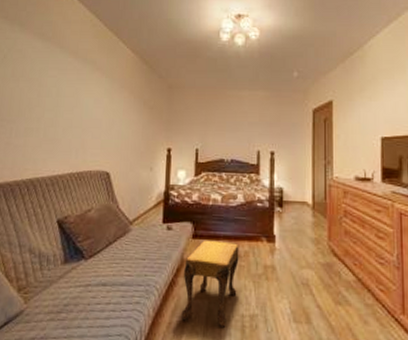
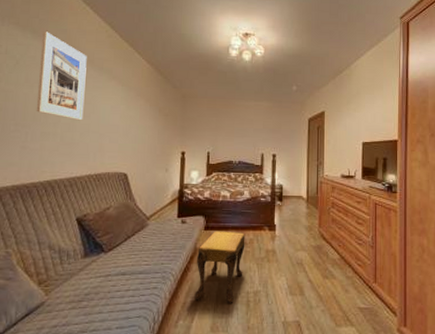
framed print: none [21,24,72,115] -> present [36,31,87,121]

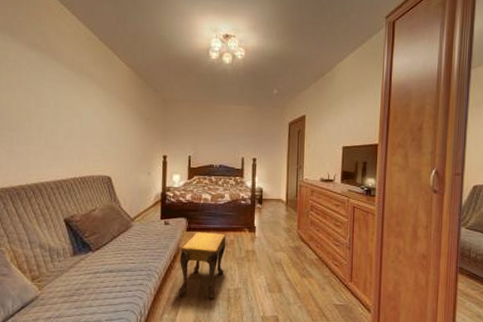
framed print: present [36,31,87,121] -> none [19,34,67,125]

